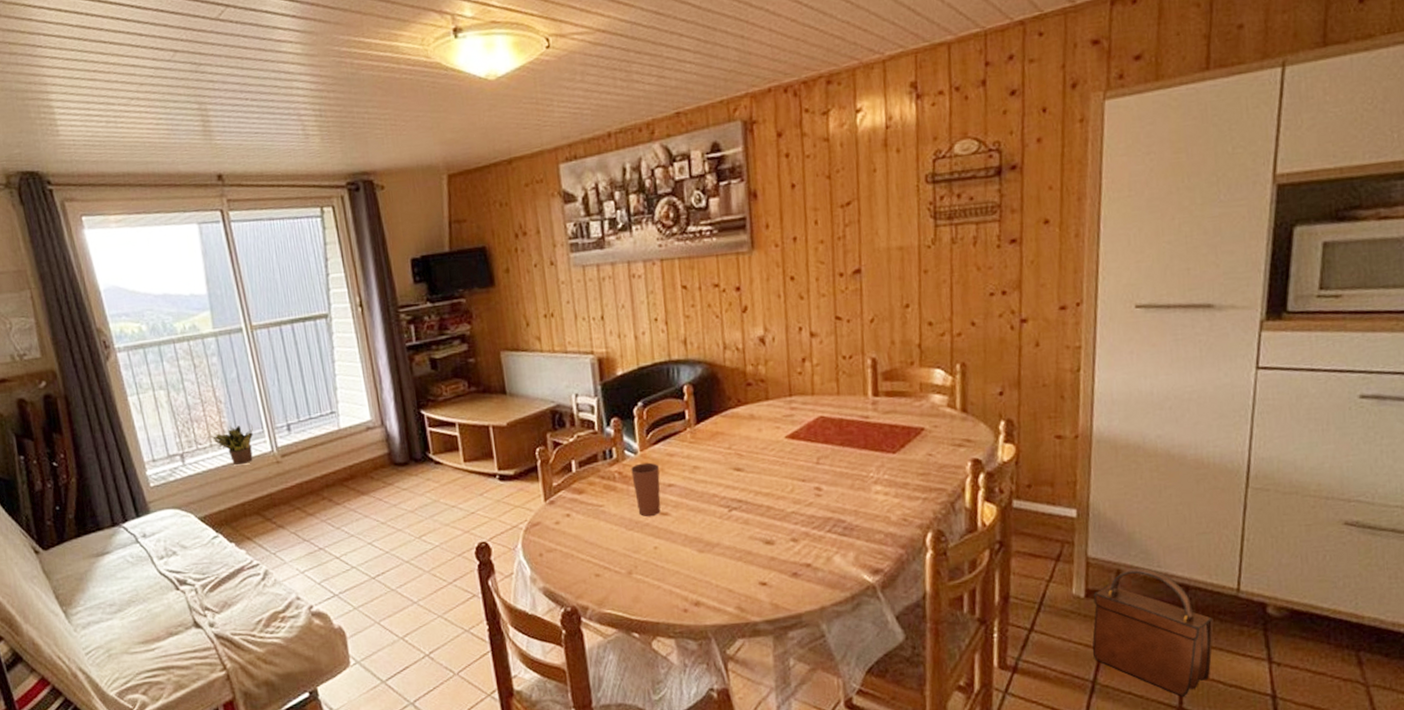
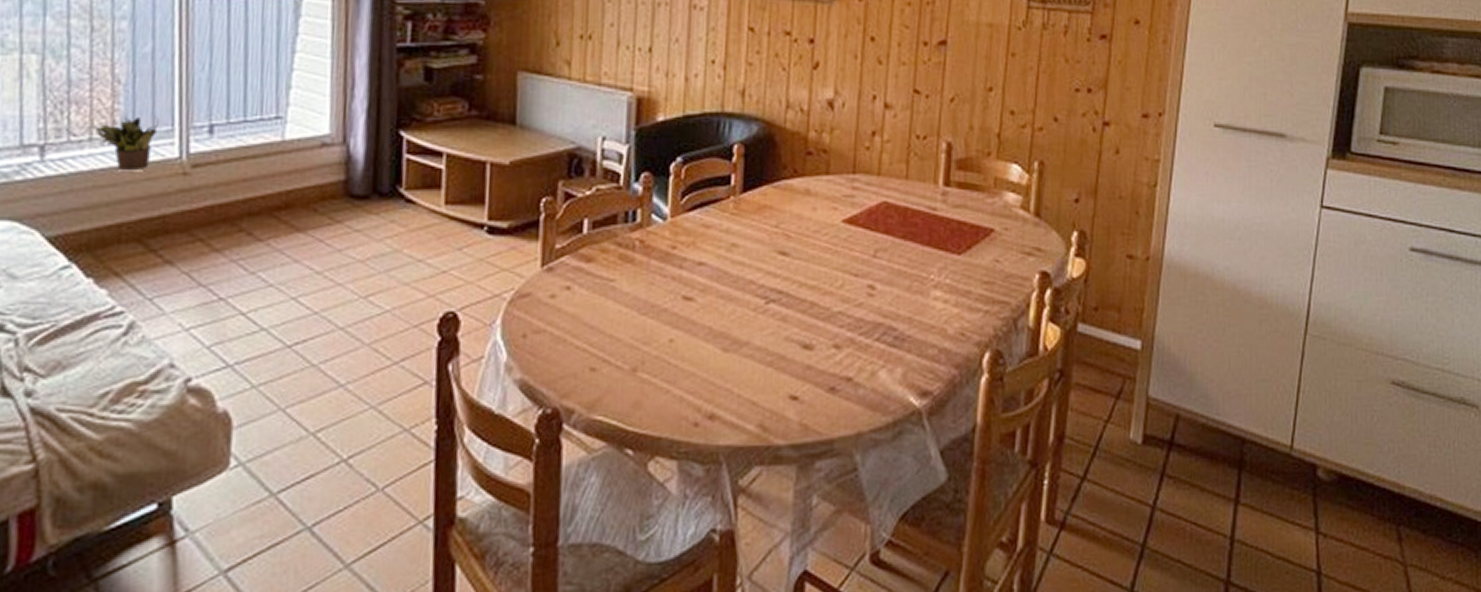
cup: present [631,462,661,516] -> none [655,232,691,299]
handbag: present [1092,567,1214,697] -> none [1144,414,1266,568]

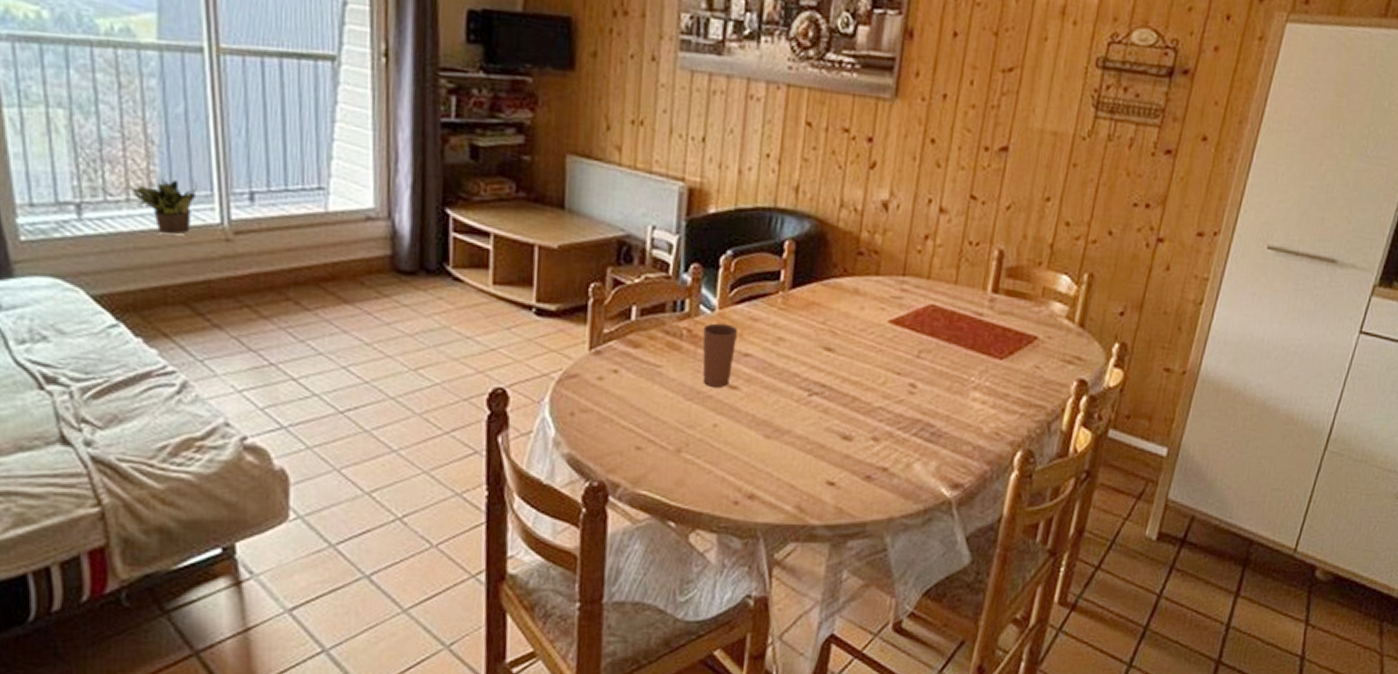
cup: none [655,232,691,299] -> present [702,323,739,387]

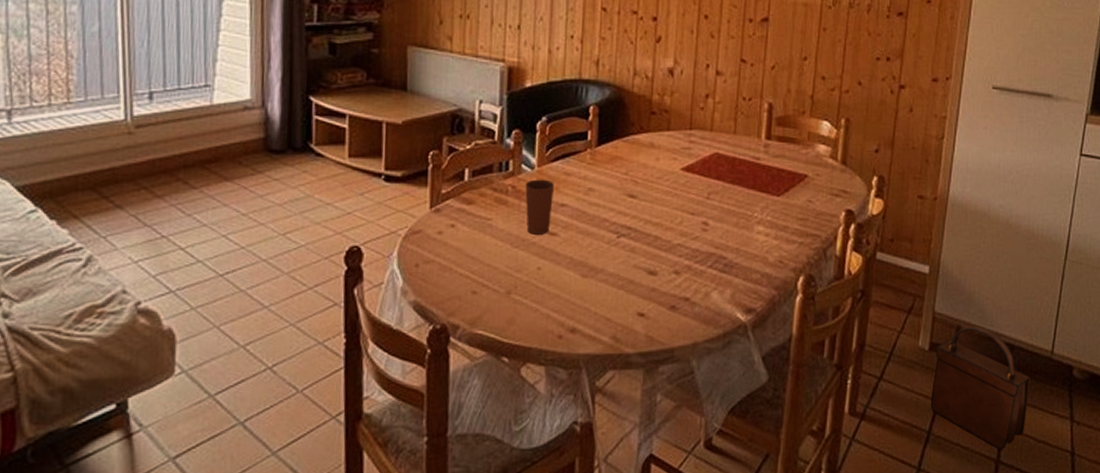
potted plant: present [132,177,197,235] -> none [53,85,107,132]
handbag: none [1150,516,1267,650] -> present [930,325,1031,450]

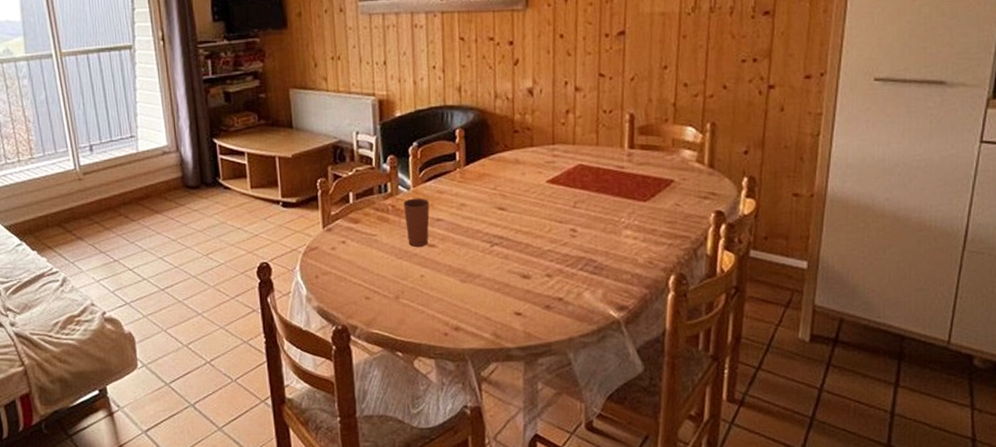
handbag: present [930,325,1031,450] -> none [812,317,924,435]

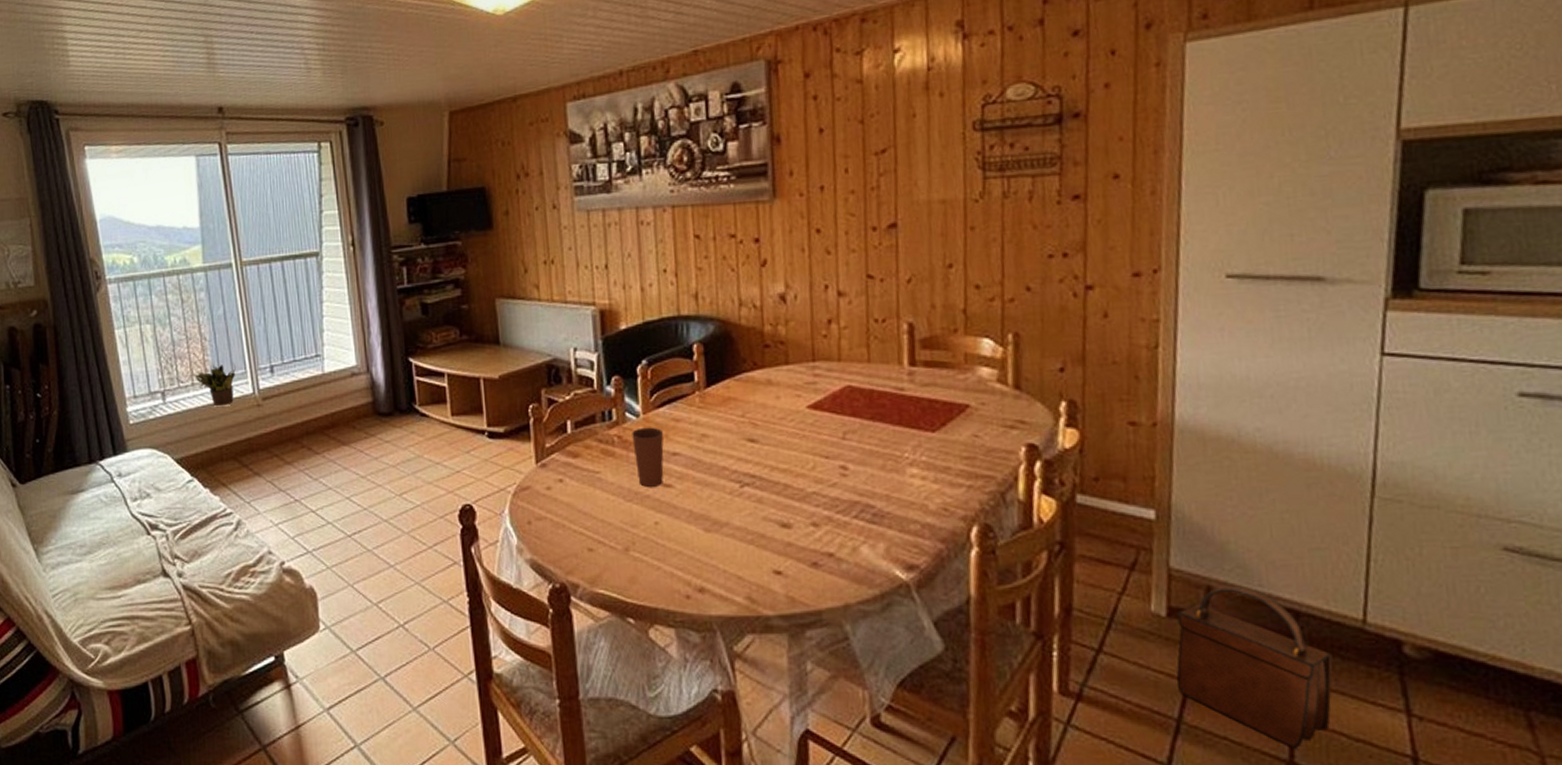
potted plant: none [20,143,58,181] -> present [195,364,236,407]
handbag: none [812,317,924,435] -> present [1176,585,1333,748]

